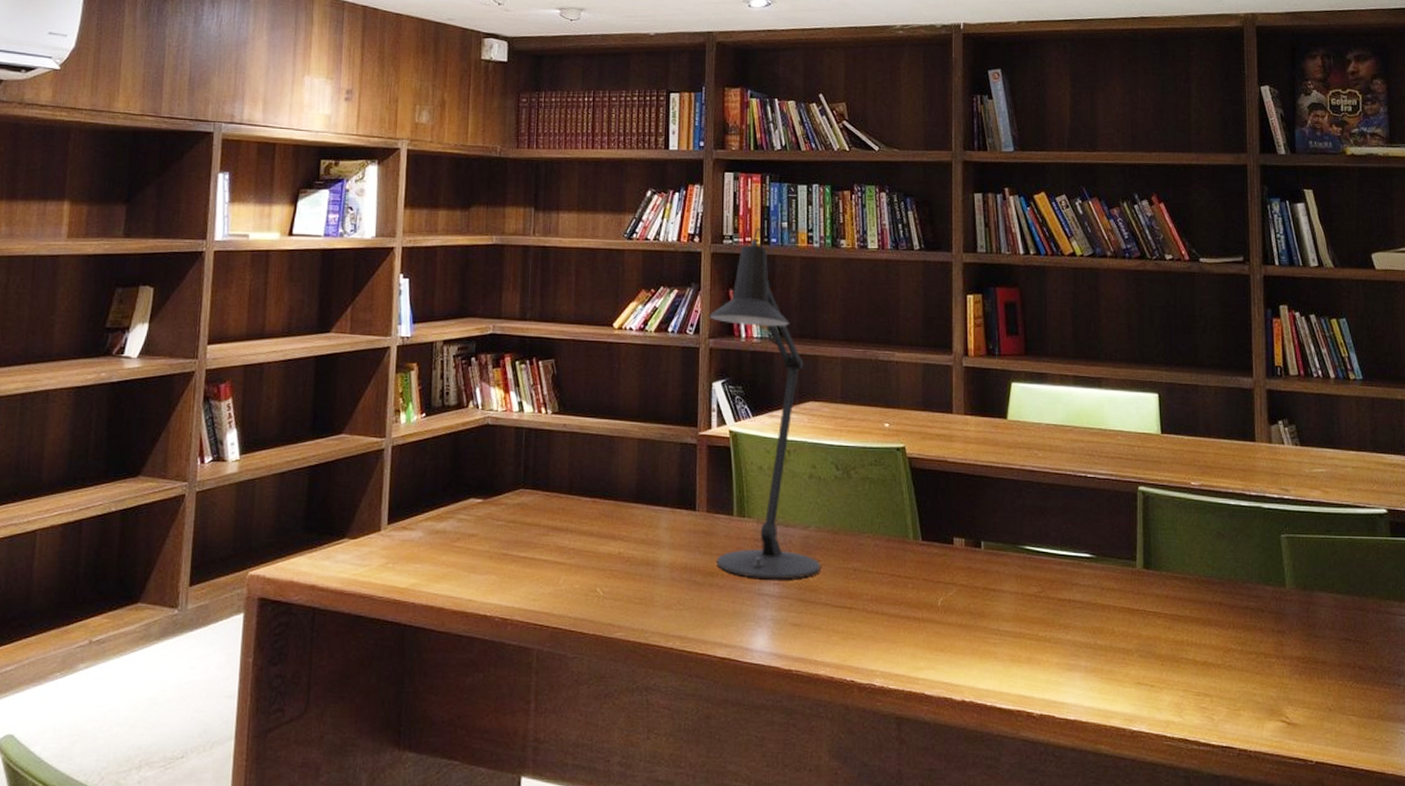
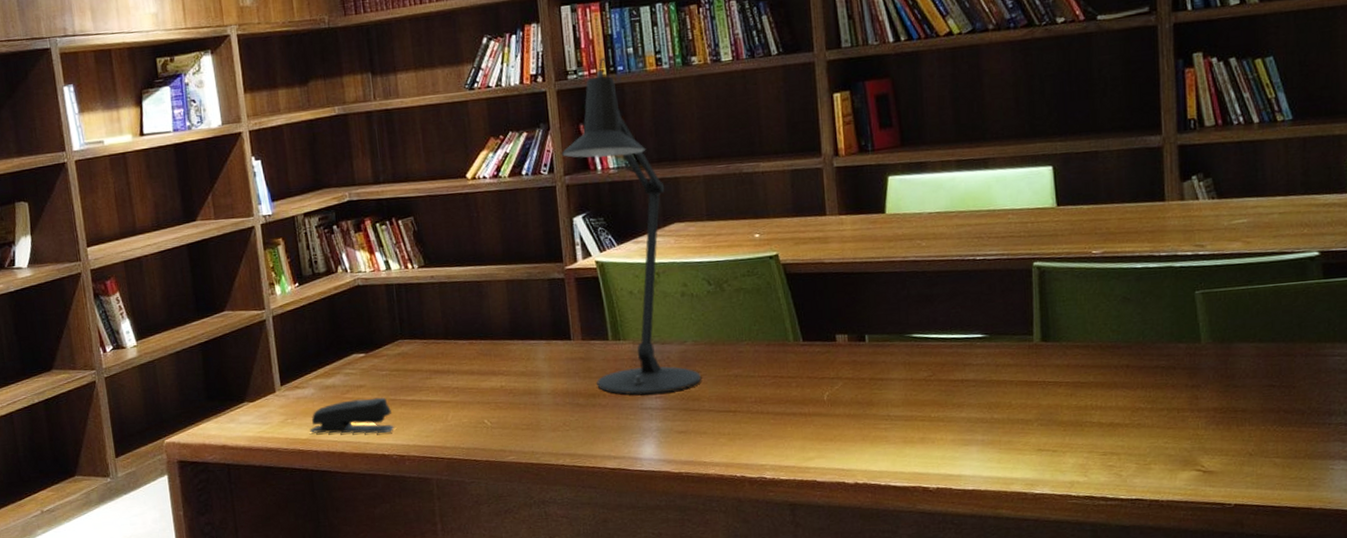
stapler: none [410,549,501,591] -> present [310,397,394,434]

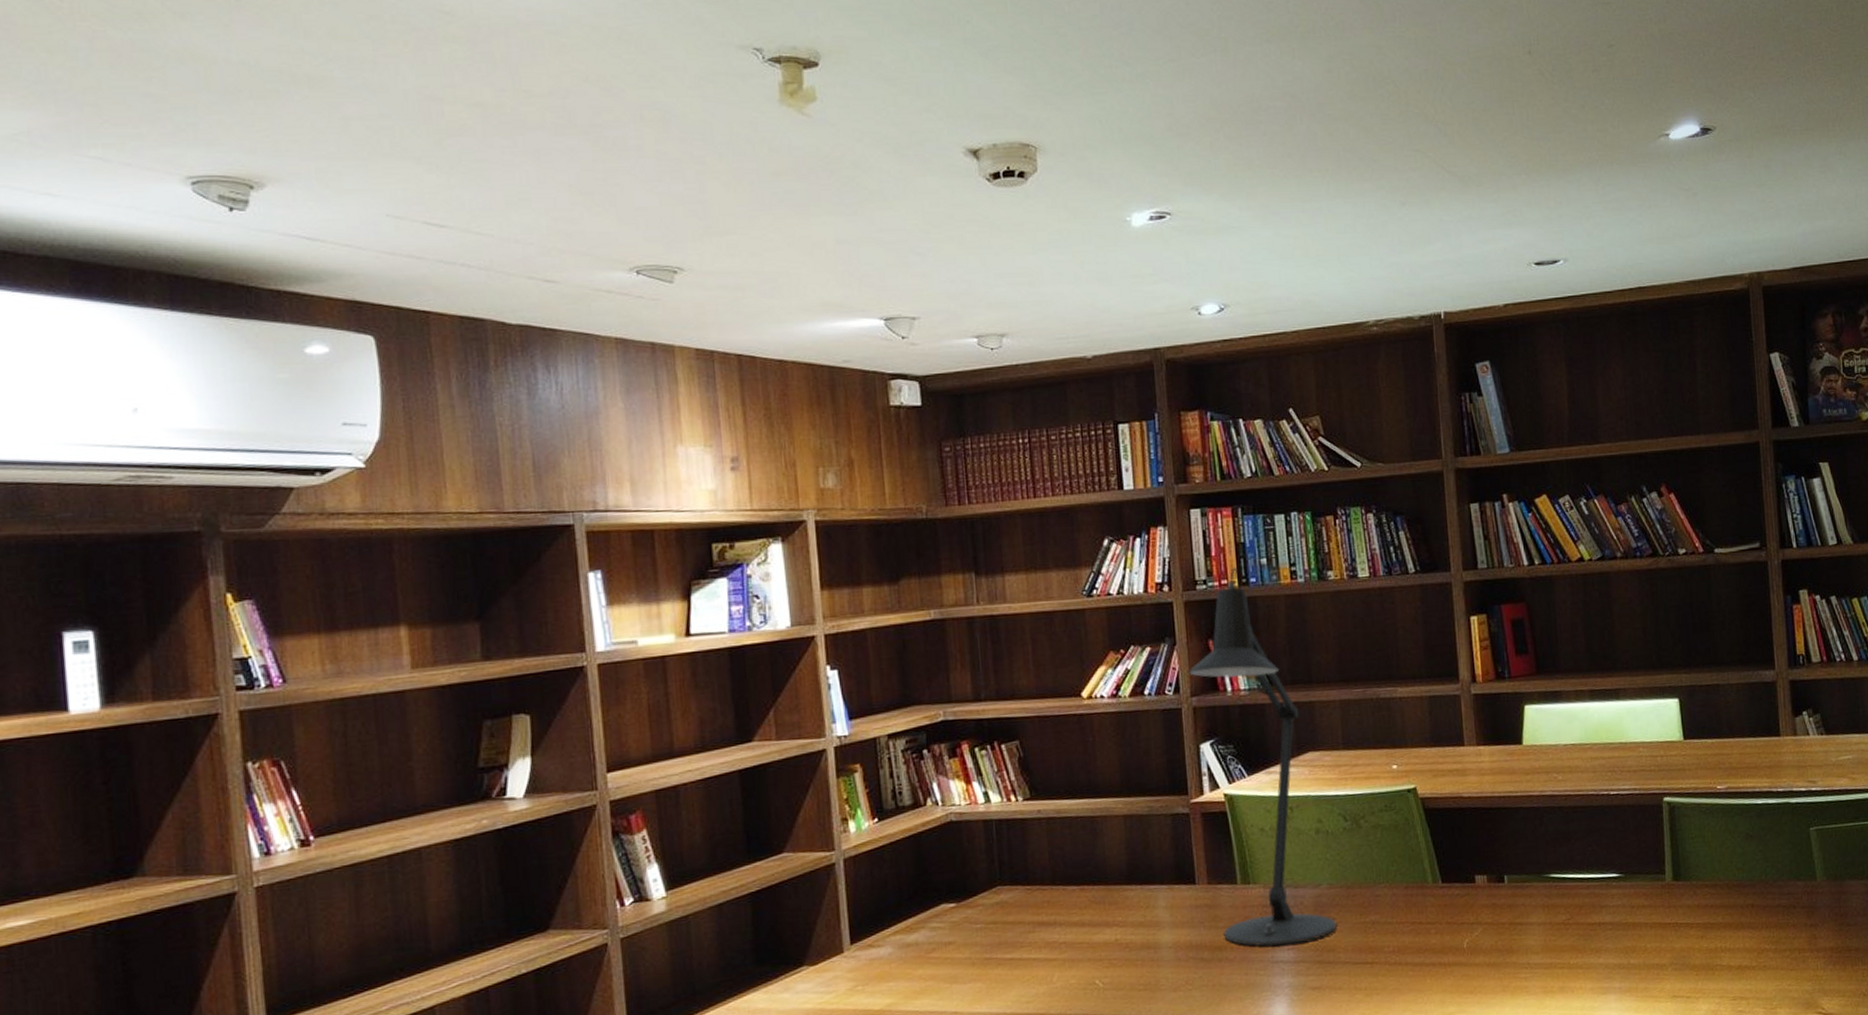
stapler: present [310,397,394,434] -> none [885,955,989,1003]

